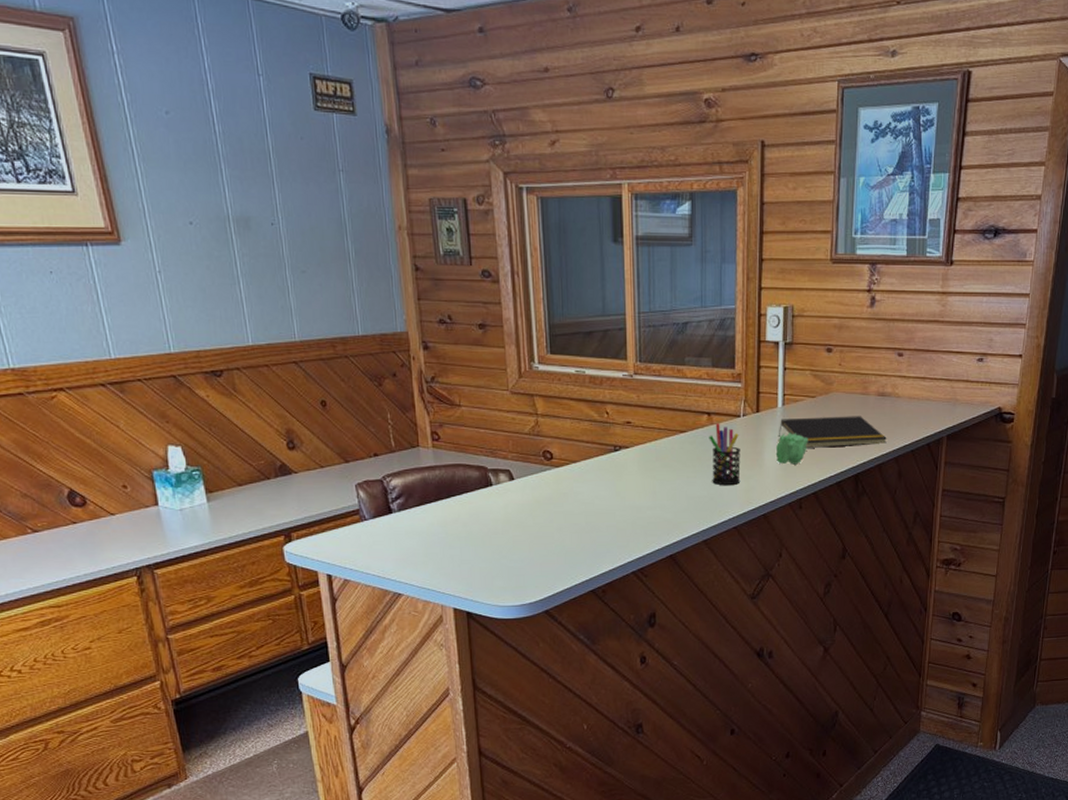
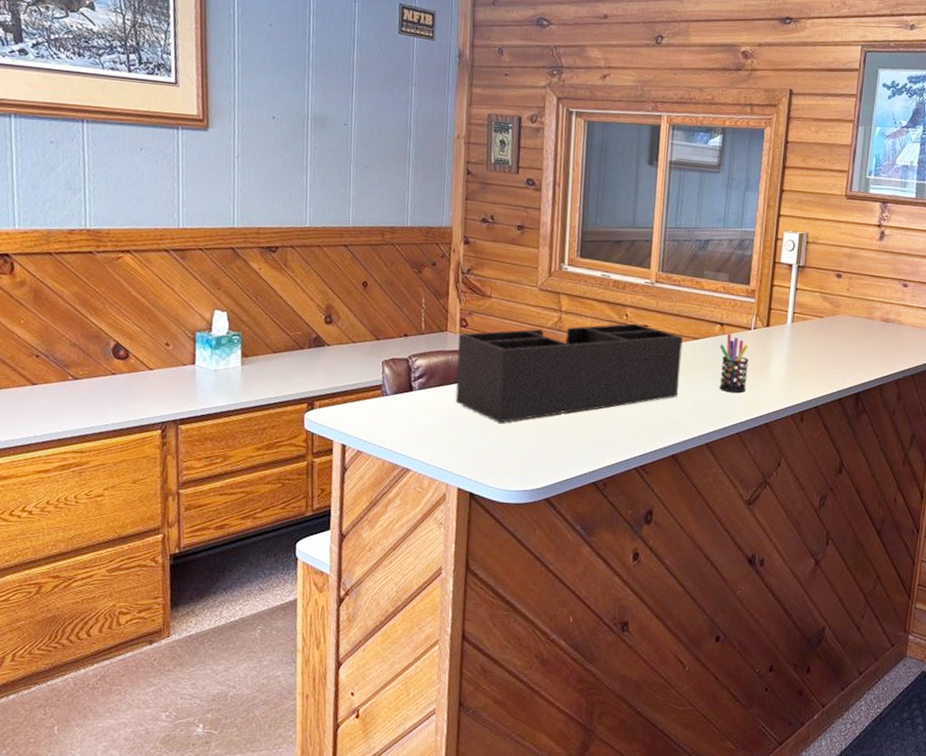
desk organizer: none [431,421,670,538] -> present [455,323,683,423]
flower: present [775,433,809,465] -> none [781,348,814,379]
notepad: present [778,416,887,448] -> none [785,335,888,367]

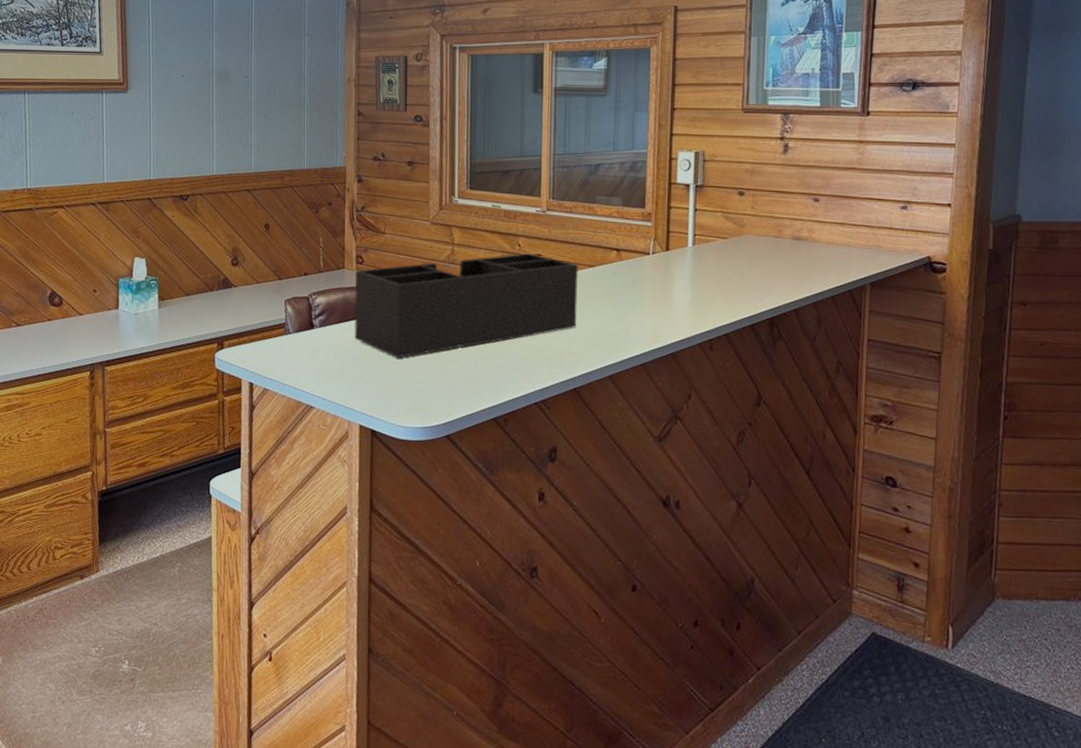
pen holder: present [719,333,749,393] -> none [617,259,649,321]

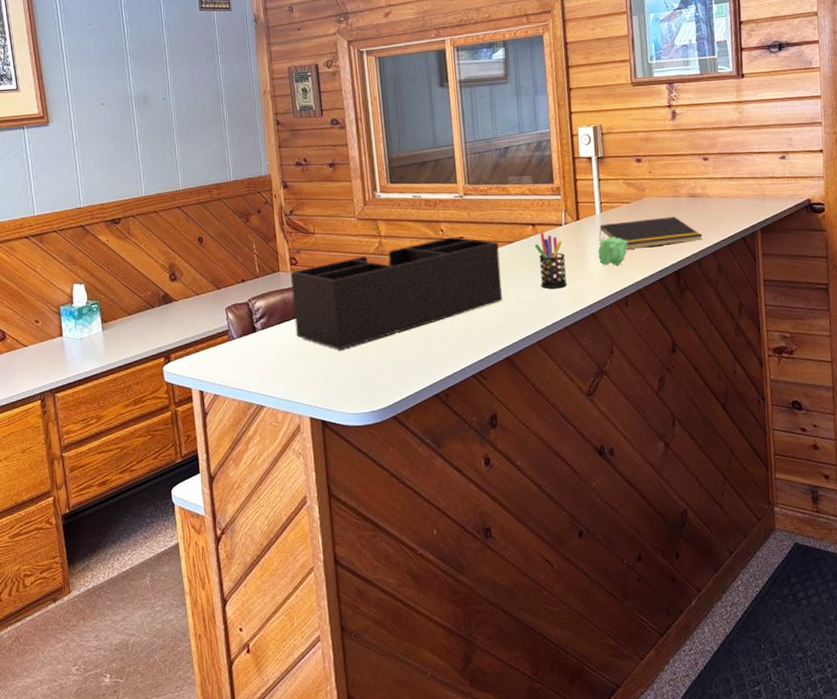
pen holder: none [617,259,649,321] -> present [535,232,568,289]
flower: none [685,272,720,305] -> present [597,236,628,266]
notepad: none [688,258,804,289] -> present [598,216,702,249]

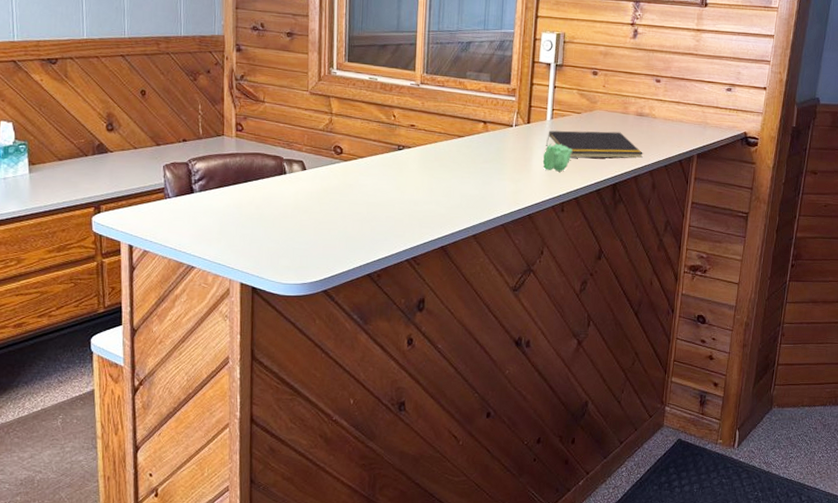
desk organizer: present [290,236,503,350] -> none [234,123,448,221]
pen holder: present [535,232,568,289] -> none [483,131,511,186]

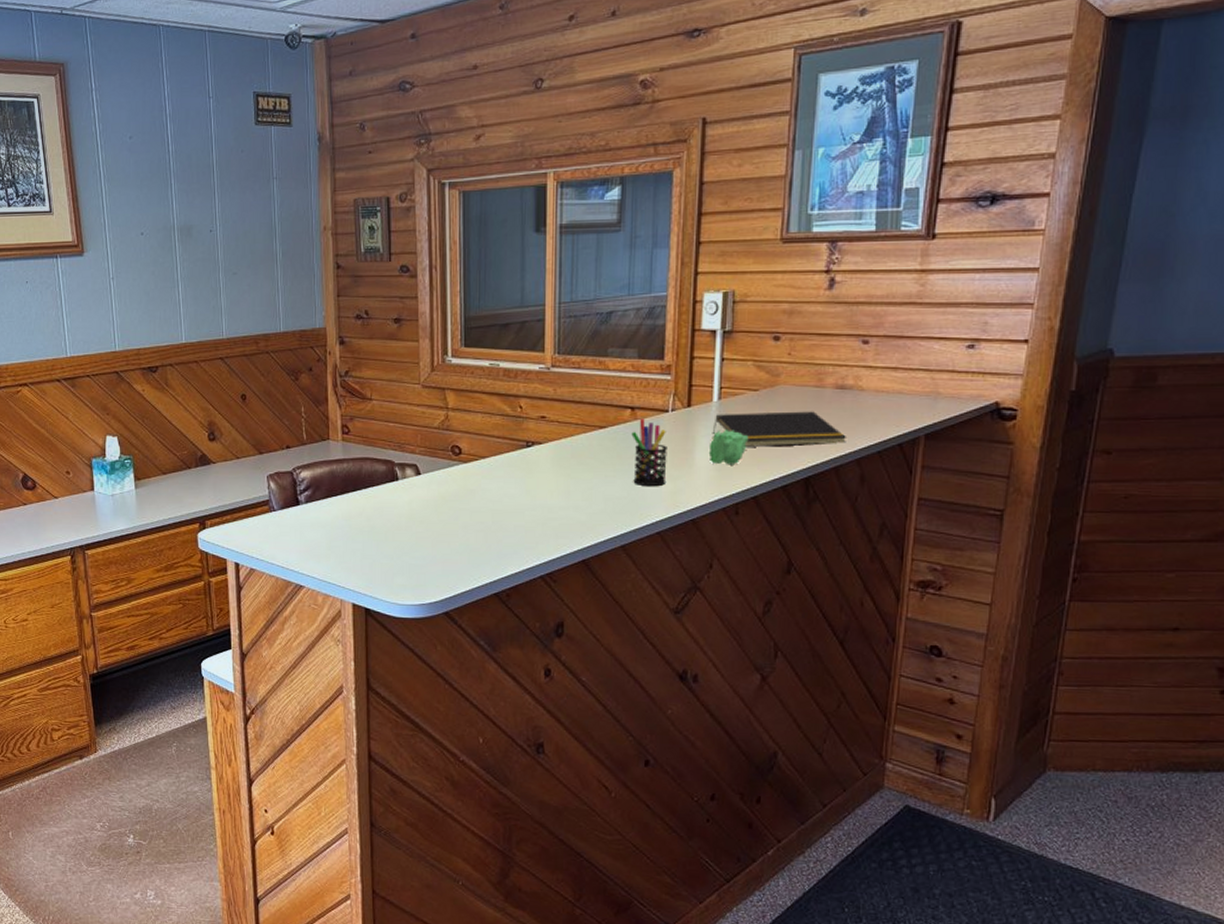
pen holder: none [483,131,511,186] -> present [631,418,667,486]

